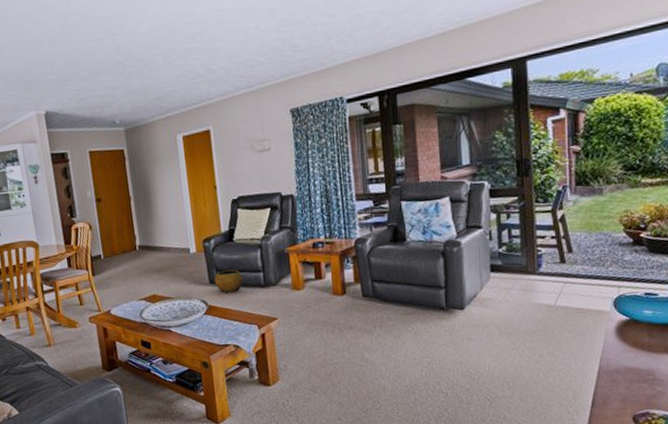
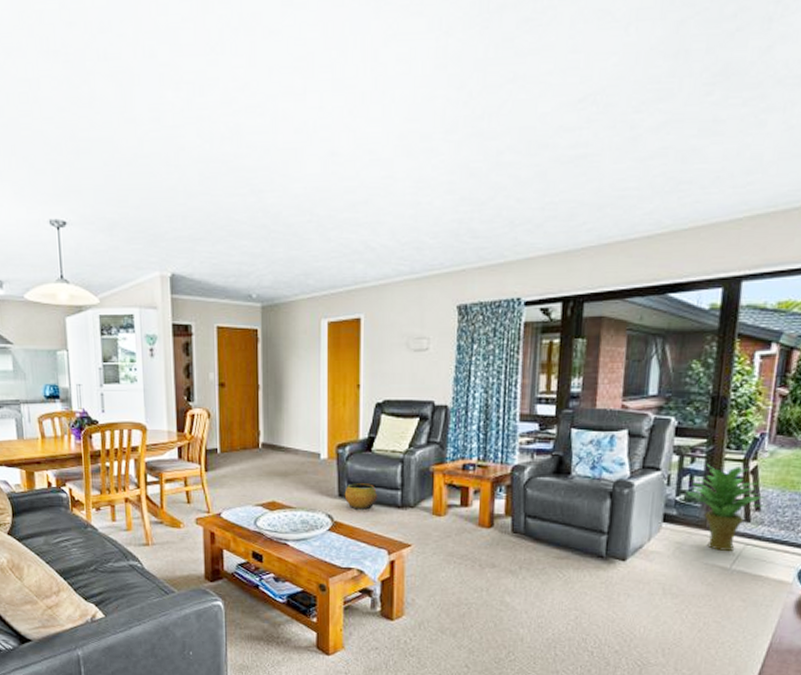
potted plant: none [507,217,578,291] -> present [686,463,767,551]

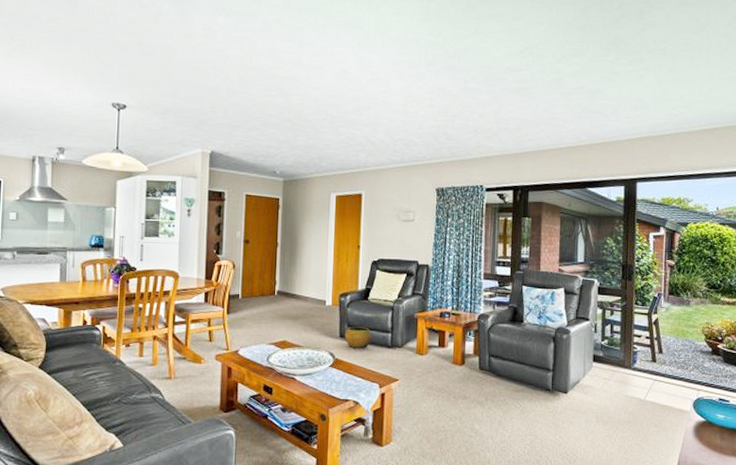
potted plant: present [686,463,767,551] -> none [609,316,667,385]

